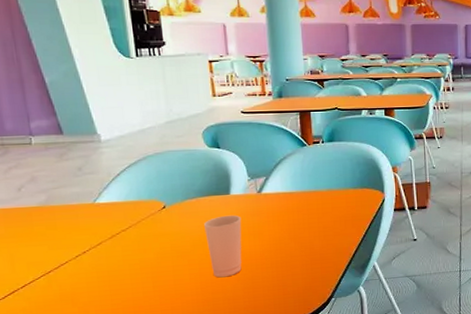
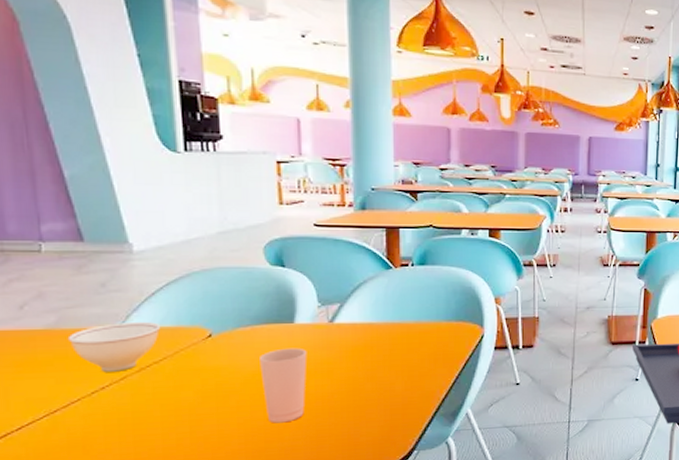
bowl: none [55,197,126,239] -> present [67,321,161,372]

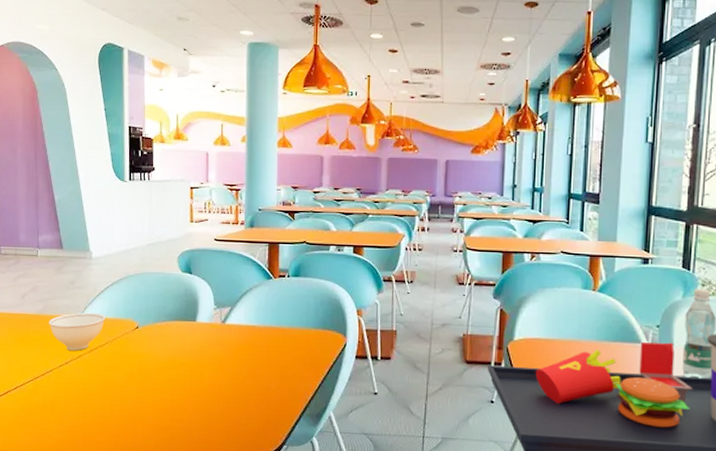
cup: present [260,348,307,423] -> none [170,342,205,406]

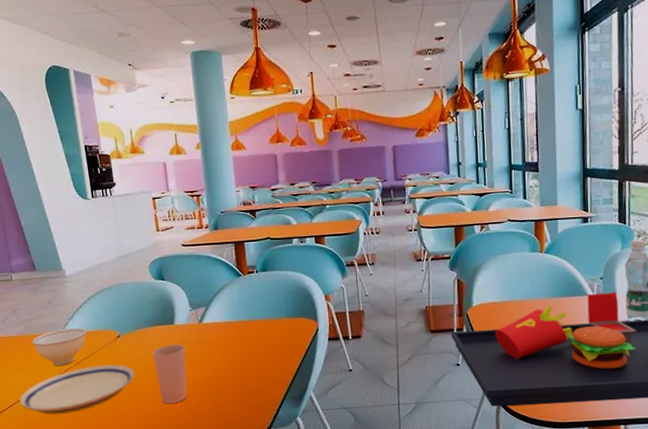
plate: none [28,355,149,402] -> present [20,364,135,414]
cup: none [170,342,205,406] -> present [153,344,187,405]

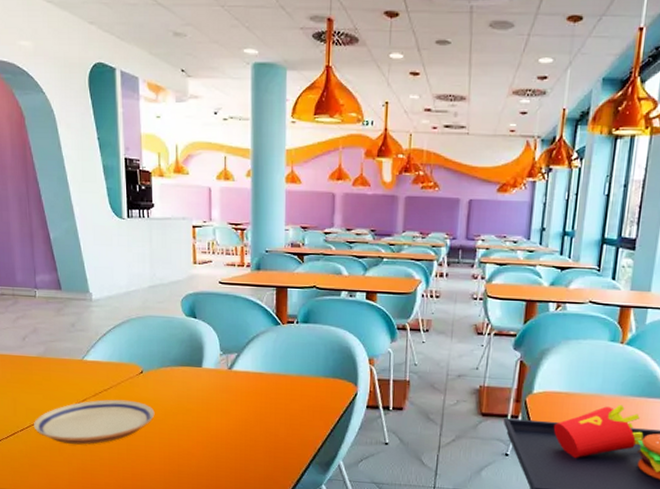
bowl: present [32,327,87,366] -> none [51,355,109,395]
cup: present [153,344,187,405] -> none [176,388,211,452]

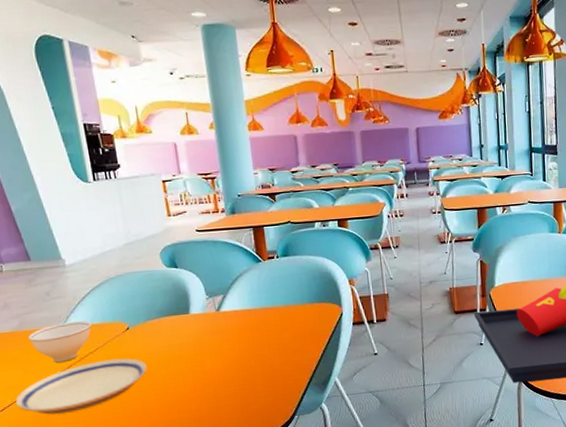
bowl: none [51,355,109,395] -> present [28,320,92,363]

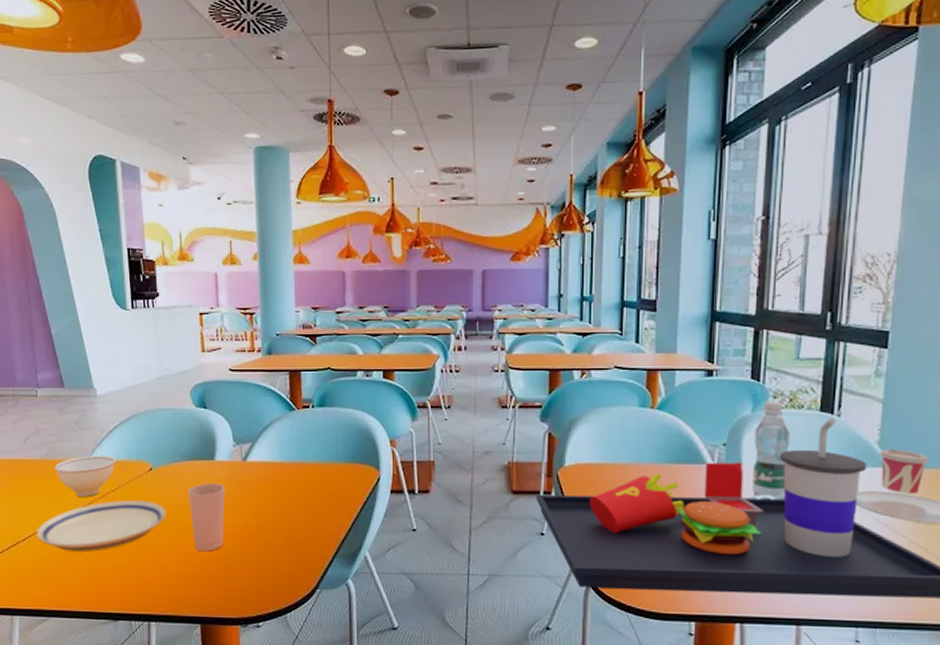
cup: none [166,334,205,398] -> present [188,483,225,552]

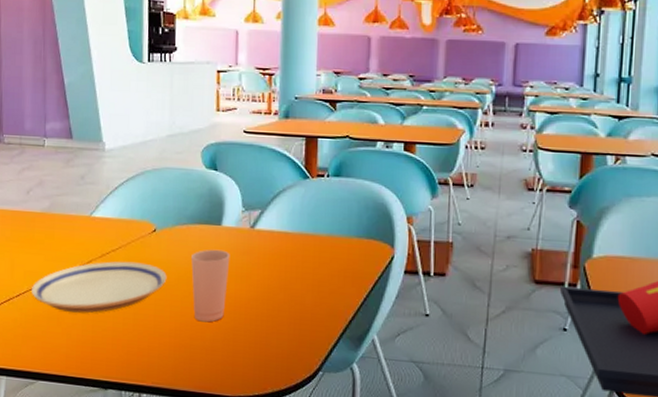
bowl: present [54,455,116,497] -> none [55,211,120,255]

